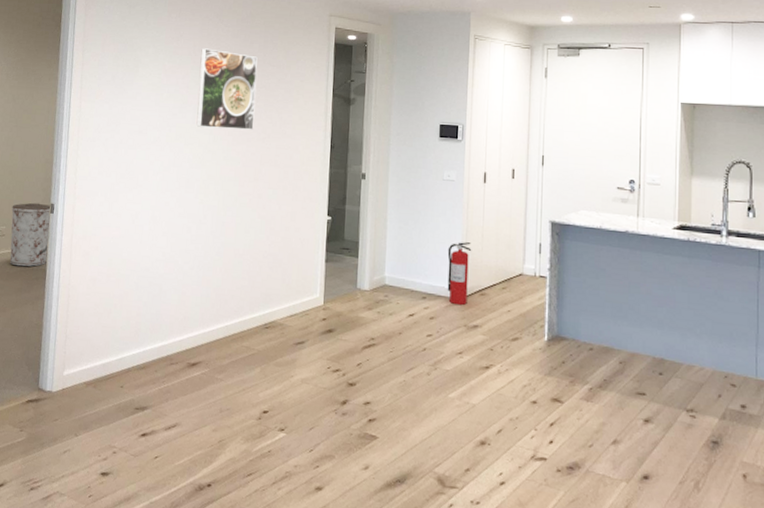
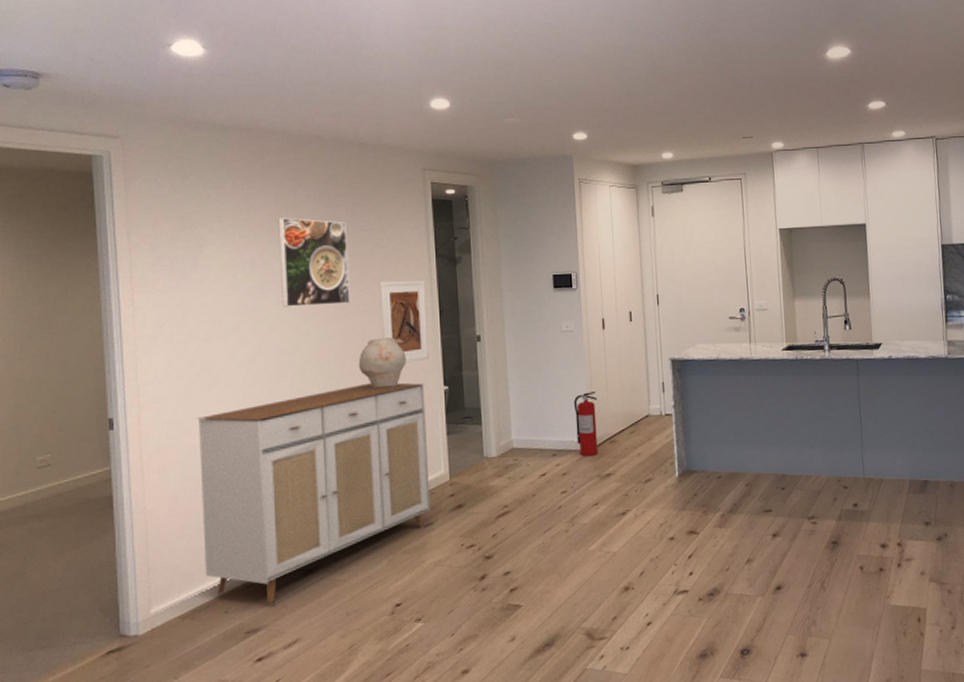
trash can: present [9,202,51,267] -> none [56,420,112,499]
sideboard: none [109,203,310,387] -> present [197,382,431,603]
vase: none [254,164,297,211] -> present [358,337,407,388]
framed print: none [277,113,321,190] -> present [379,280,429,363]

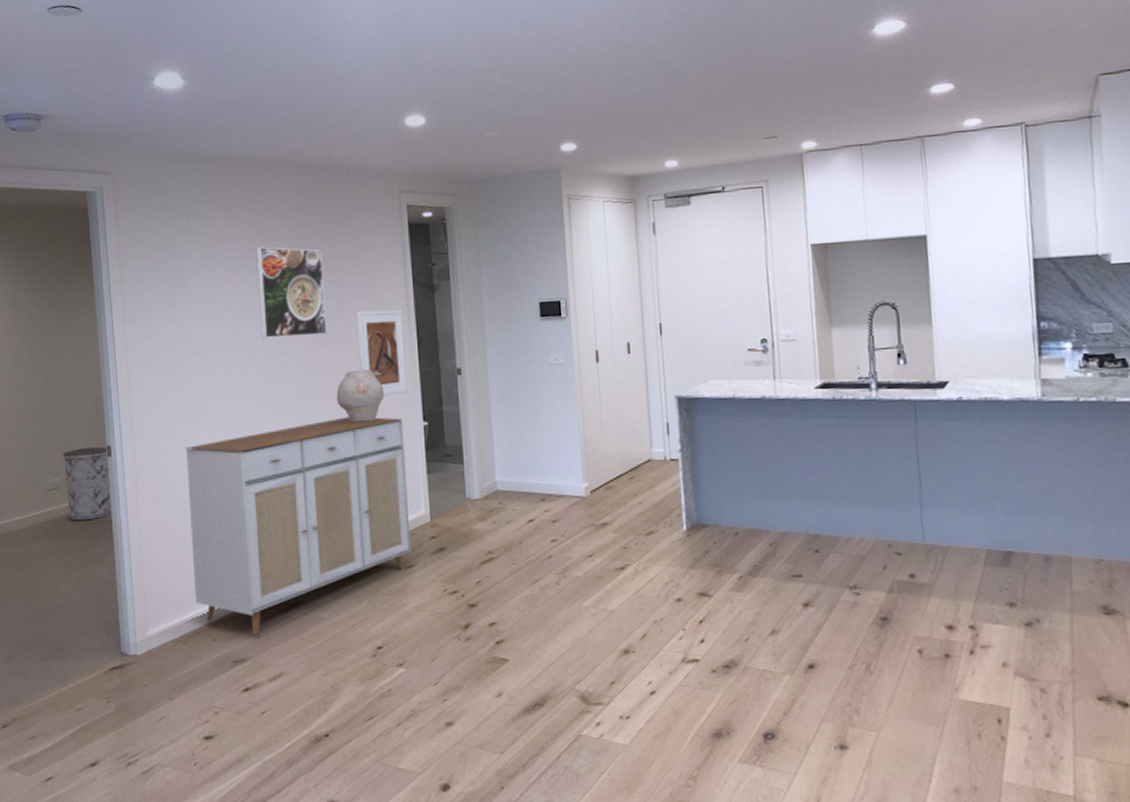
trash can: none [56,420,112,499] -> present [63,446,111,521]
fire extinguisher: present [573,392,598,456] -> none [563,432,592,502]

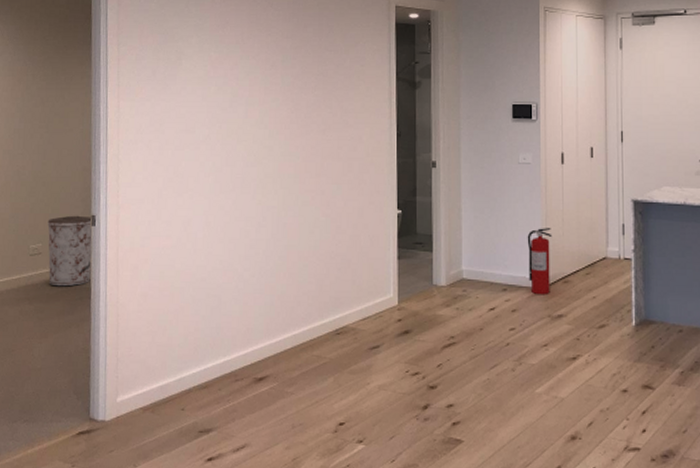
sideboard: present [185,417,412,635] -> none [166,201,379,406]
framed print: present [256,247,327,338] -> none [249,35,313,122]
vase: present [336,369,384,422] -> none [316,157,362,207]
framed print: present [356,309,407,396] -> none [340,101,385,184]
fire extinguisher: none [563,432,592,502] -> present [527,228,553,294]

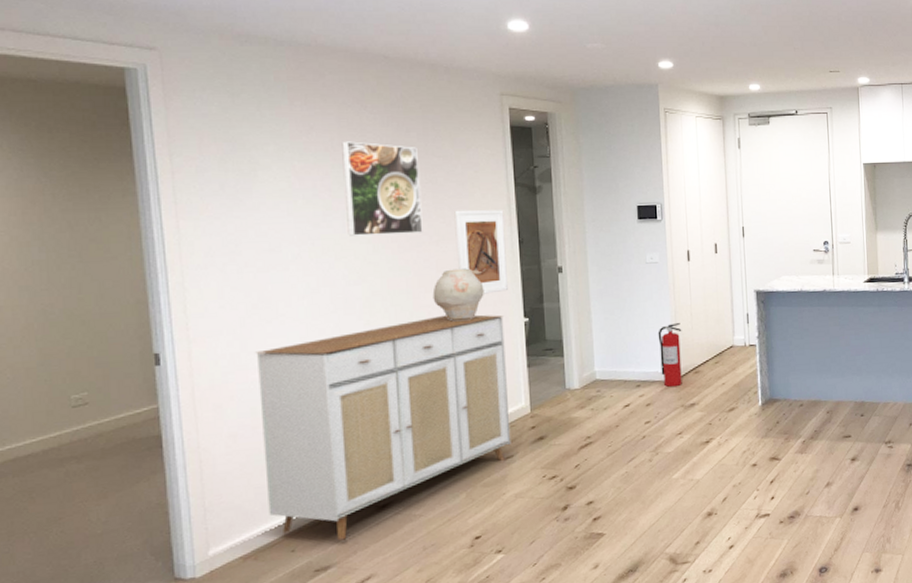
trash can: present [47,215,92,287] -> none [93,355,160,439]
sideboard: none [166,201,379,406] -> present [256,314,511,541]
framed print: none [249,35,313,122] -> present [342,141,423,236]
vase: none [316,157,362,207] -> present [432,268,484,320]
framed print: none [340,101,385,184] -> present [454,209,508,294]

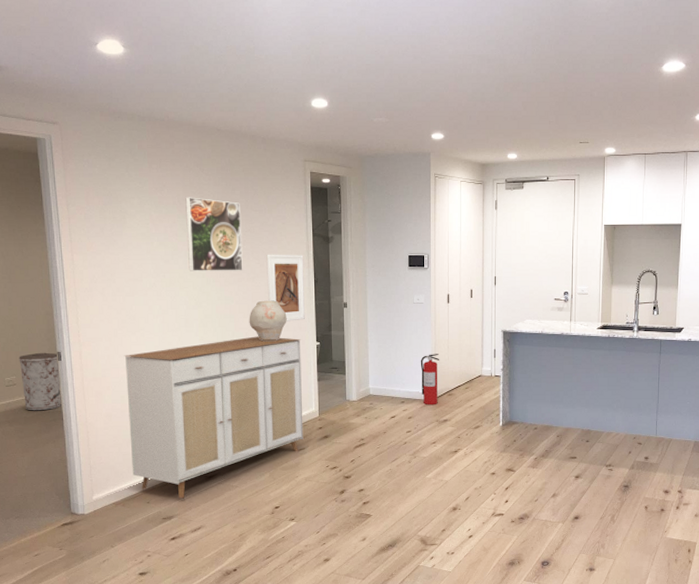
trash can: none [93,355,160,439] -> present [19,352,62,411]

